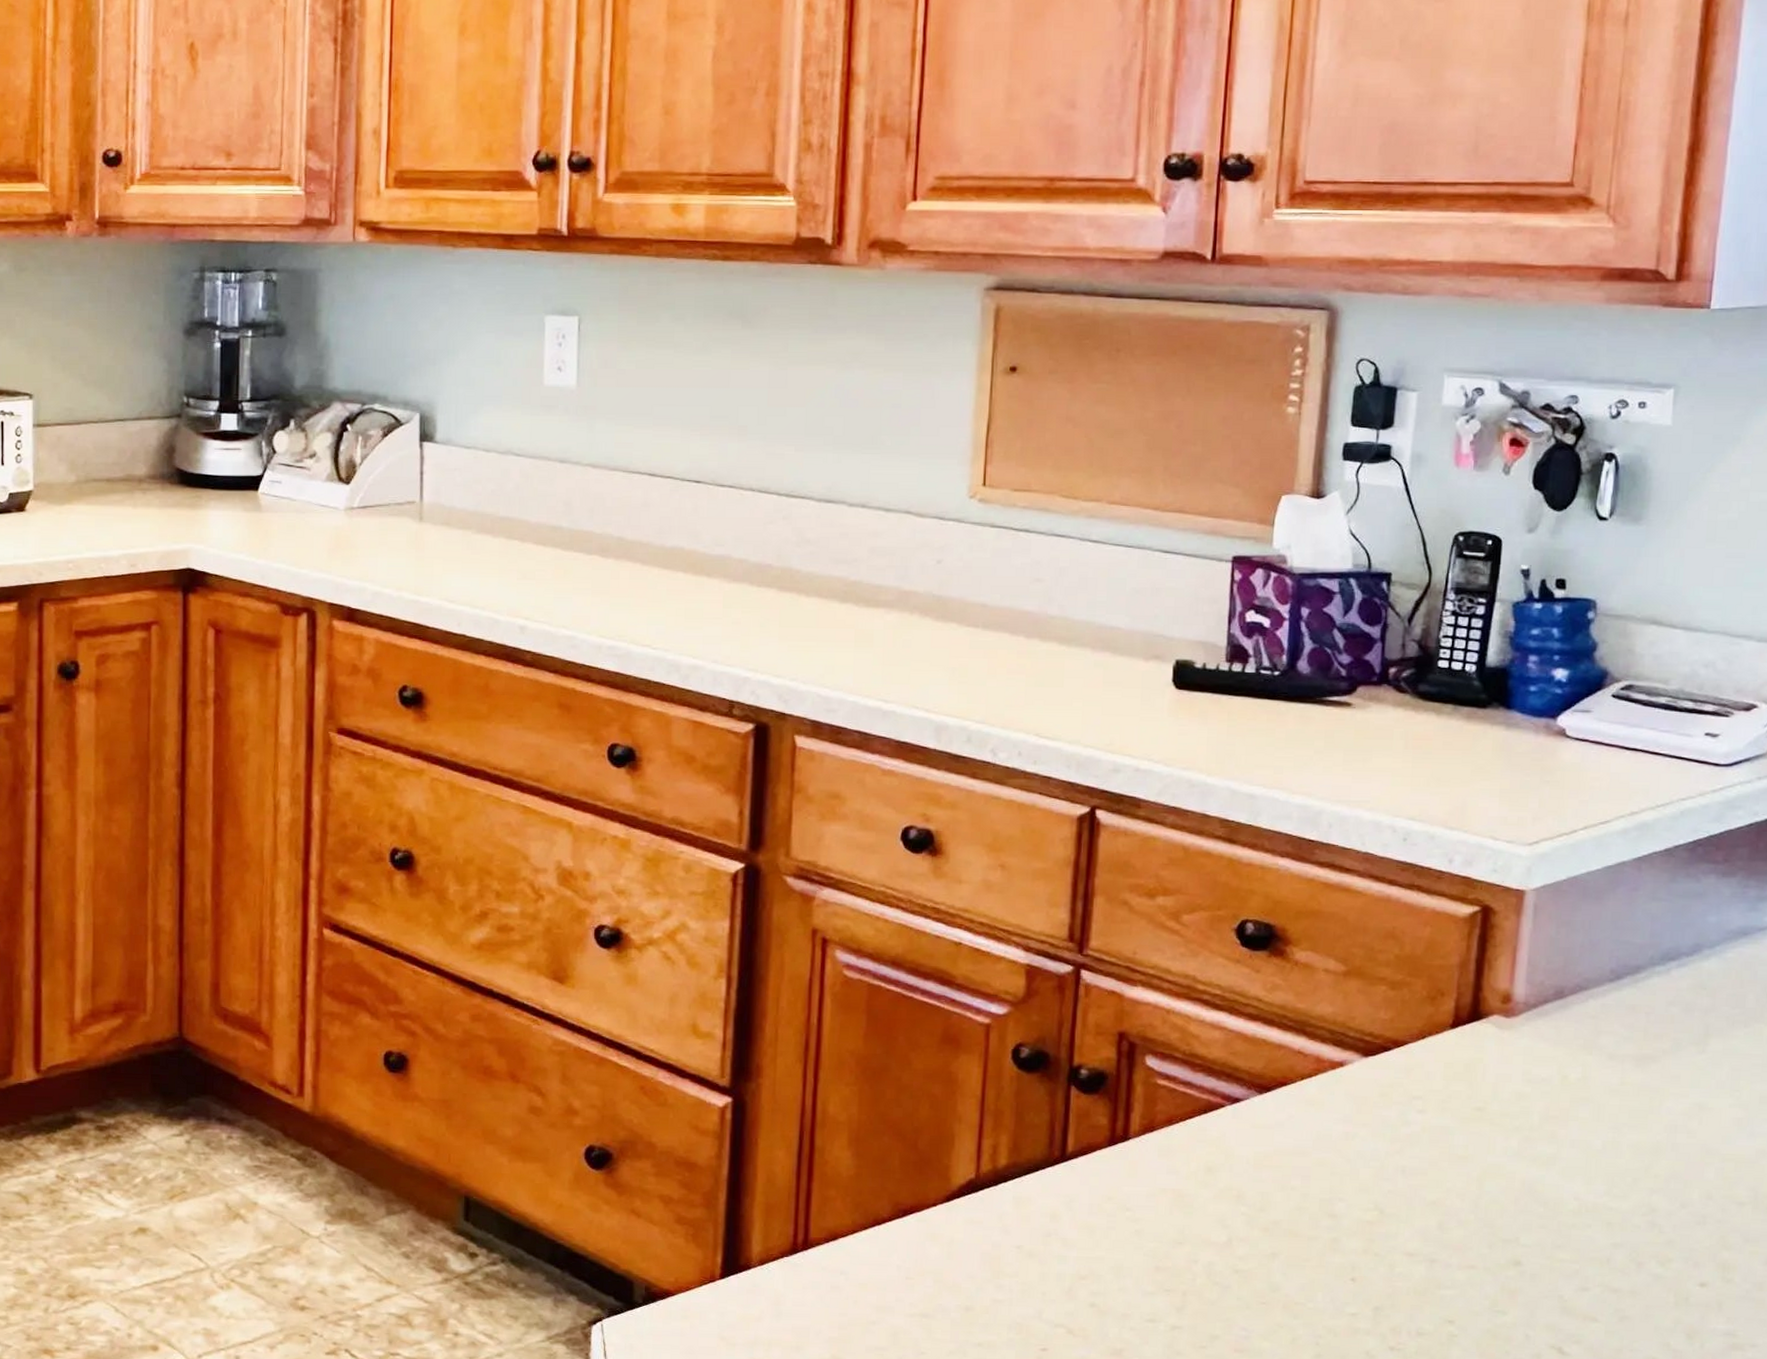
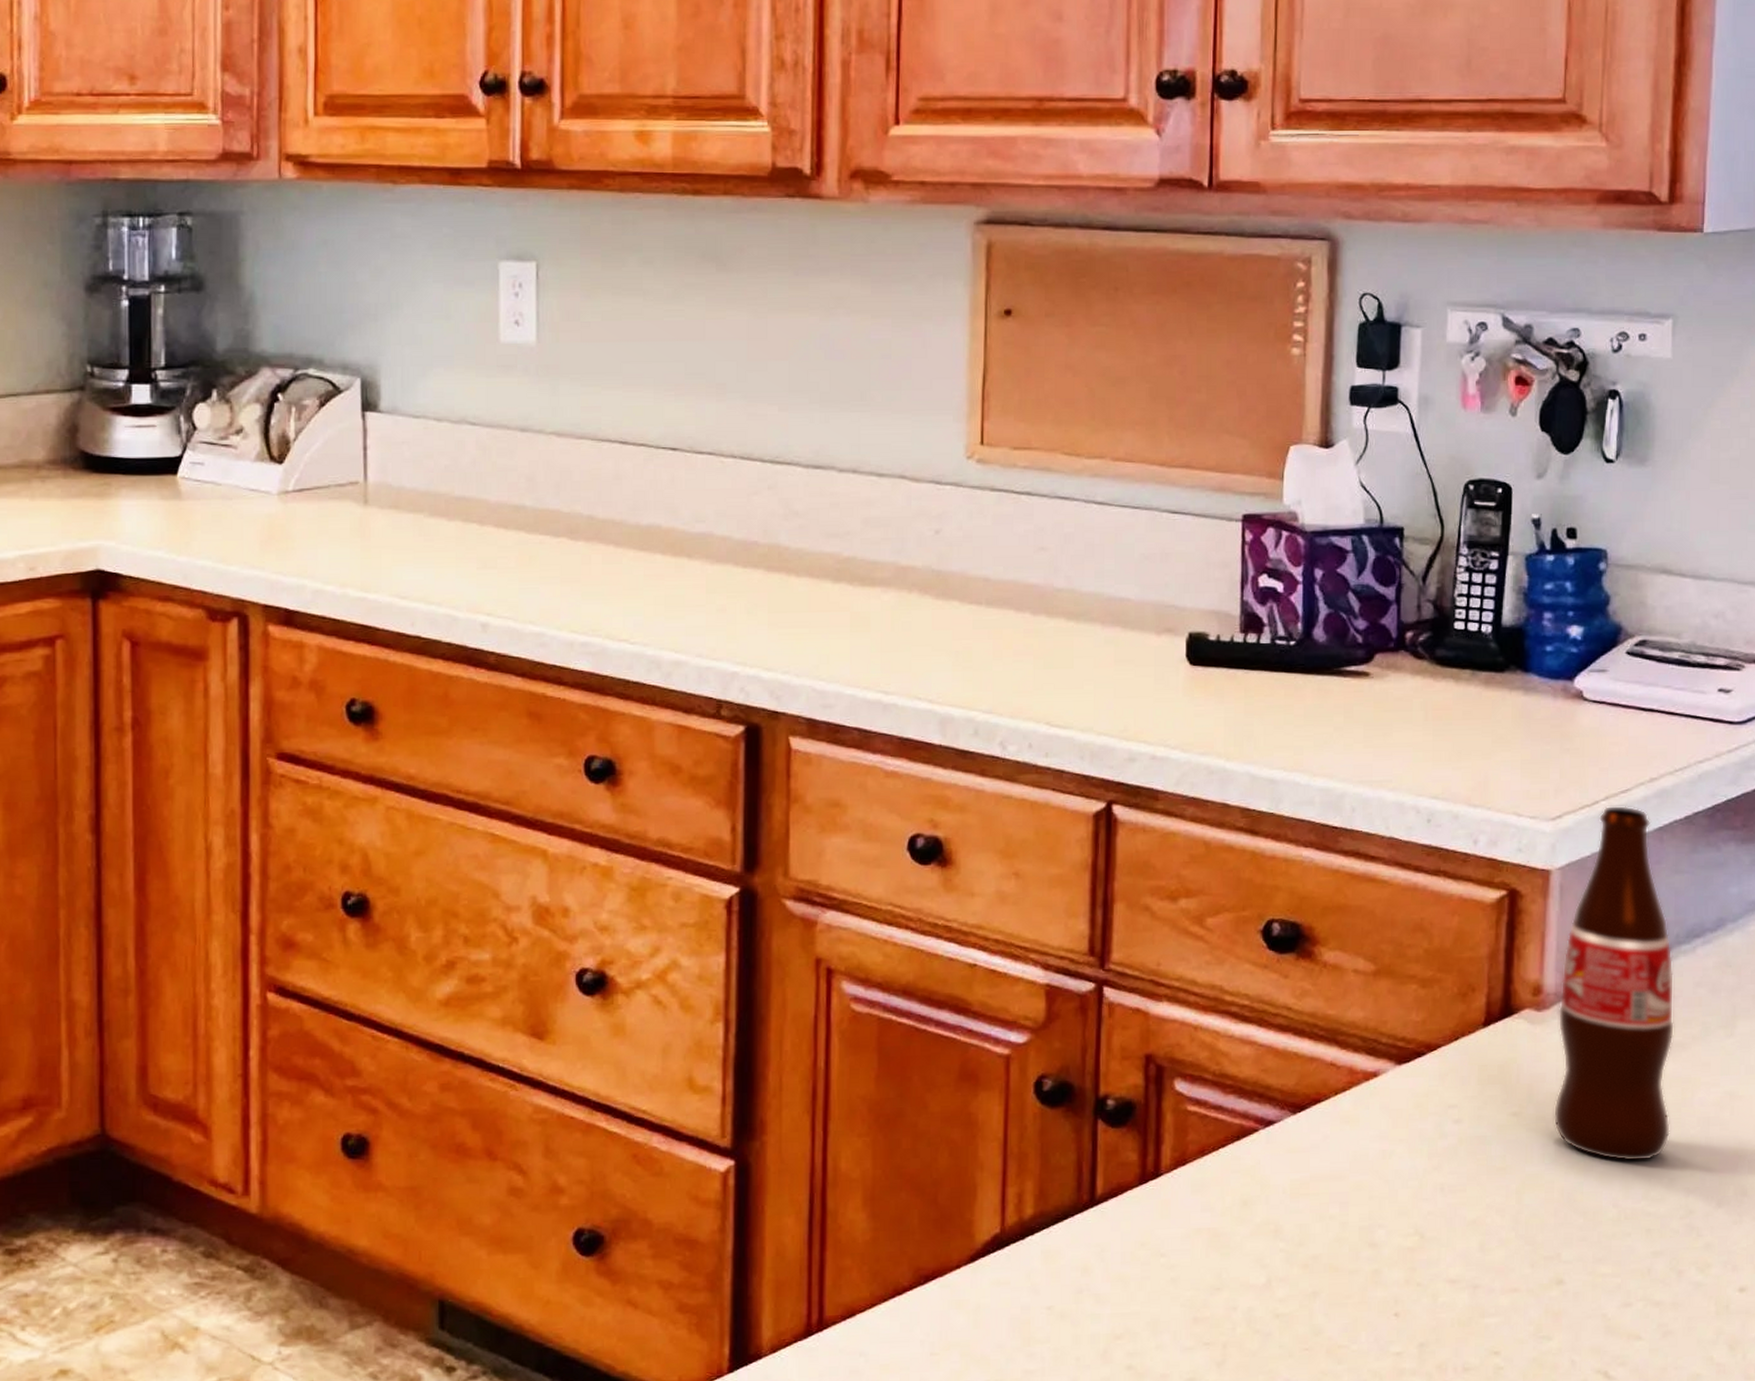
bottle: none [1517,835,1647,1161] -> present [1553,805,1675,1162]

